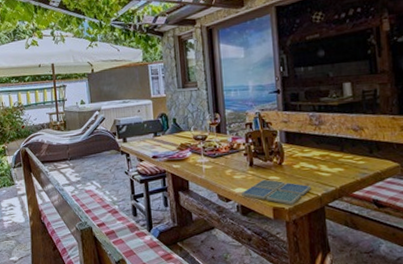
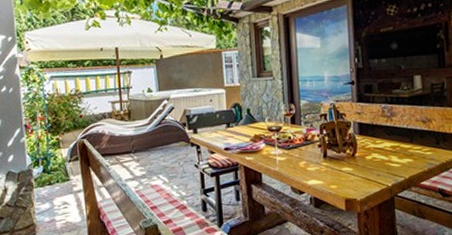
drink coaster: present [240,179,312,205] -> none [314,170,382,196]

